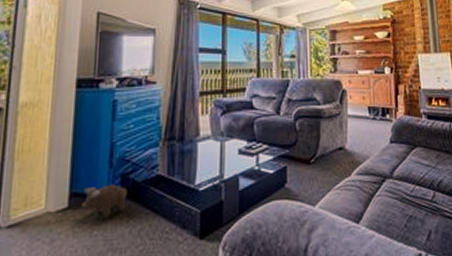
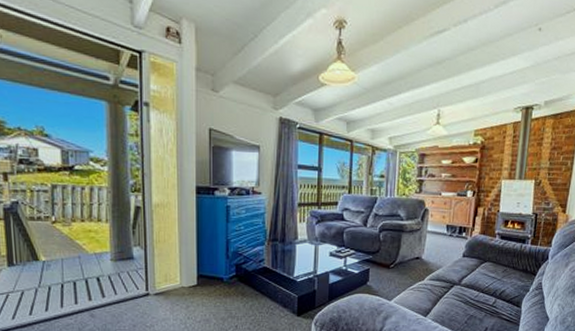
plush toy: present [82,184,127,218] -> none [207,271,241,295]

